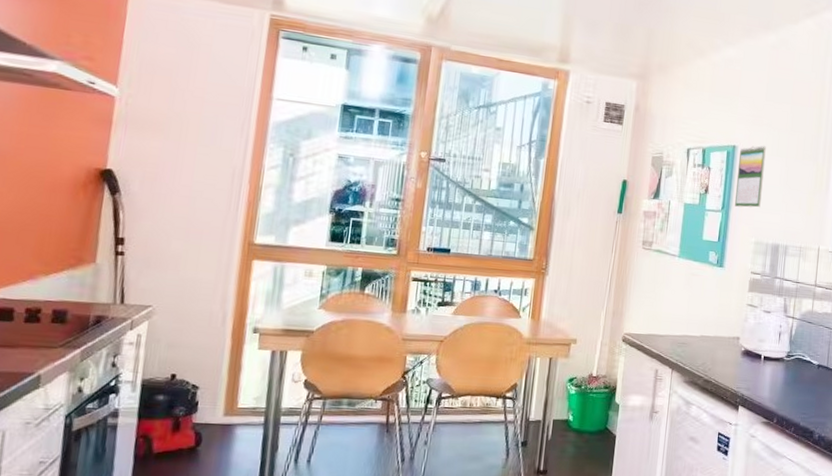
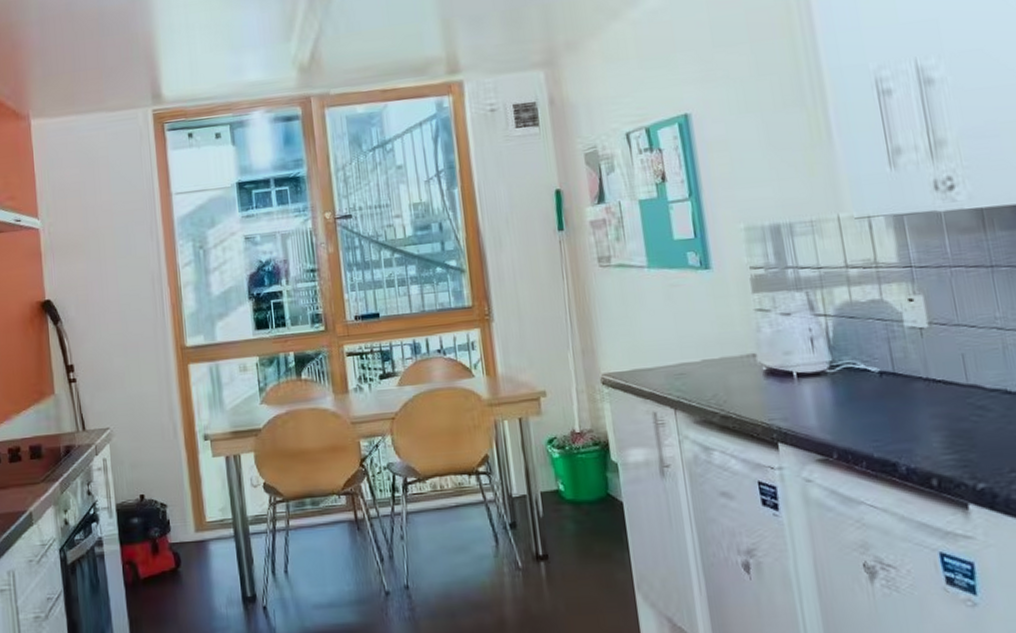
calendar: present [734,145,766,208] -> none [694,103,741,189]

